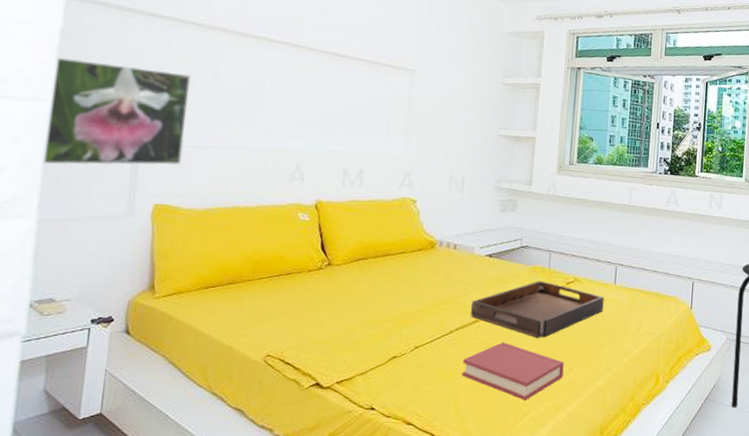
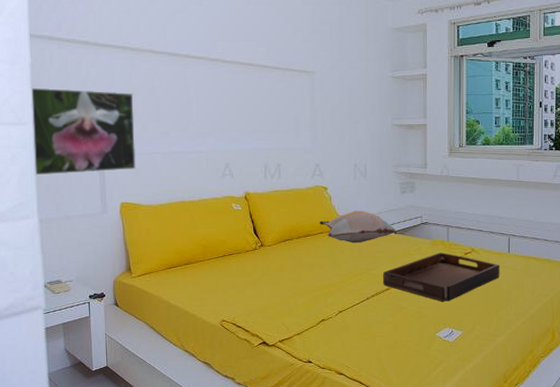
decorative pillow: none [402,229,492,267] -> present [319,211,396,243]
hardback book: present [462,342,564,400] -> none [380,306,468,354]

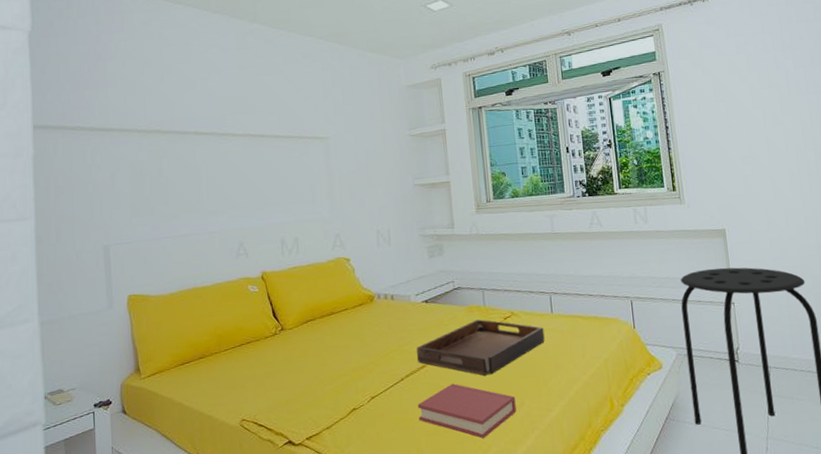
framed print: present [30,87,137,176] -> none [32,176,145,274]
decorative pillow: present [319,211,396,243] -> none [343,281,427,318]
hardback book: none [380,306,468,354] -> present [417,383,517,439]

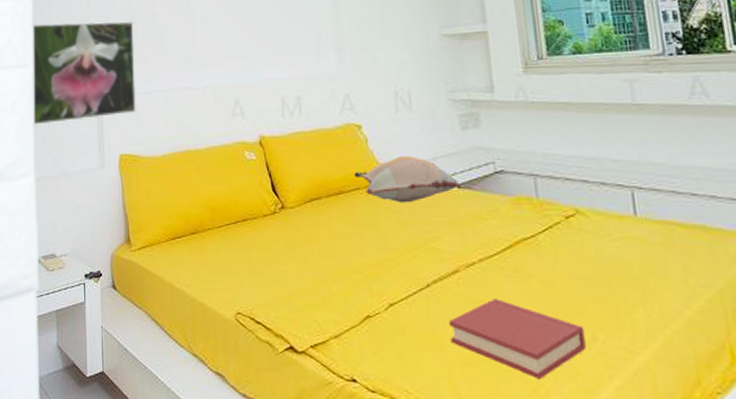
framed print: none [32,176,145,274] -> present [32,21,137,125]
decorative pillow: none [343,281,427,318] -> present [354,156,460,203]
serving tray: present [416,319,545,376] -> none [445,215,626,293]

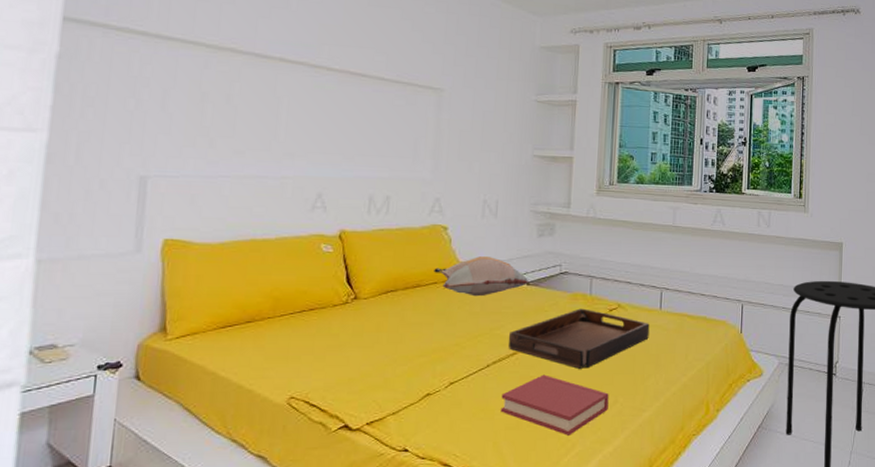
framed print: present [32,21,137,125] -> none [40,83,202,200]
serving tray: none [445,215,626,293] -> present [508,308,650,369]

